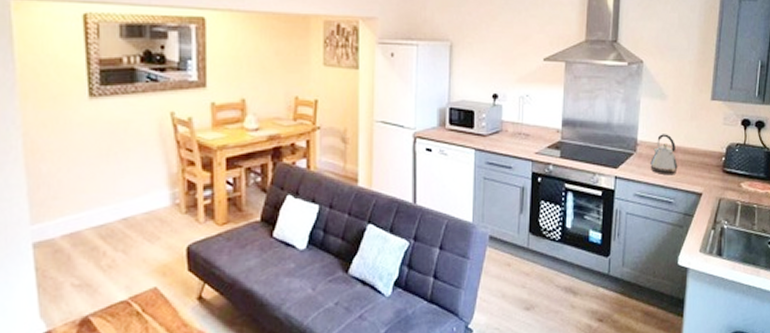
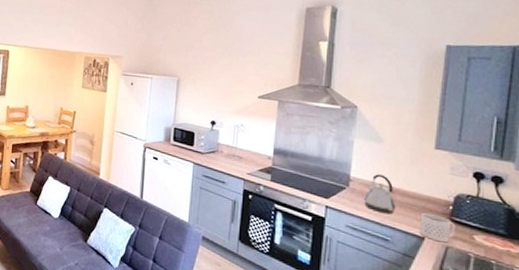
mug: none [698,167,727,195] -> present [420,212,456,243]

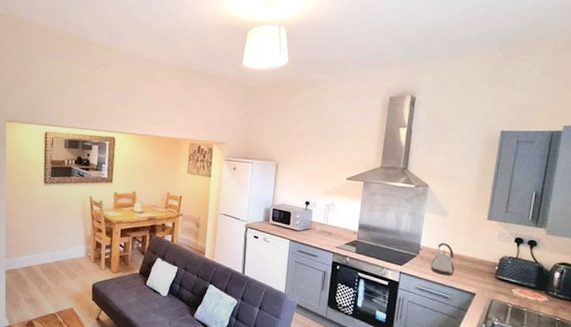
mug: present [420,212,456,243] -> none [472,273,500,297]

